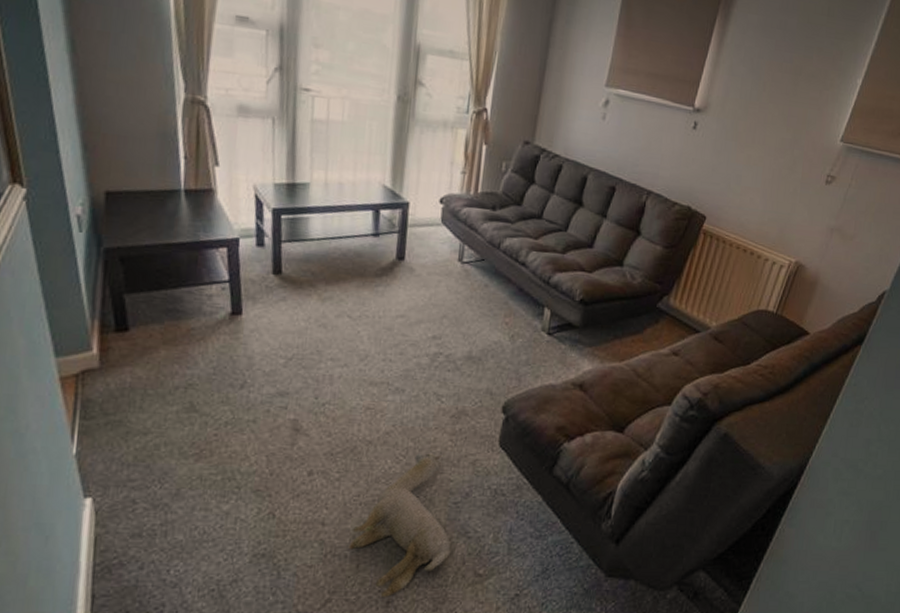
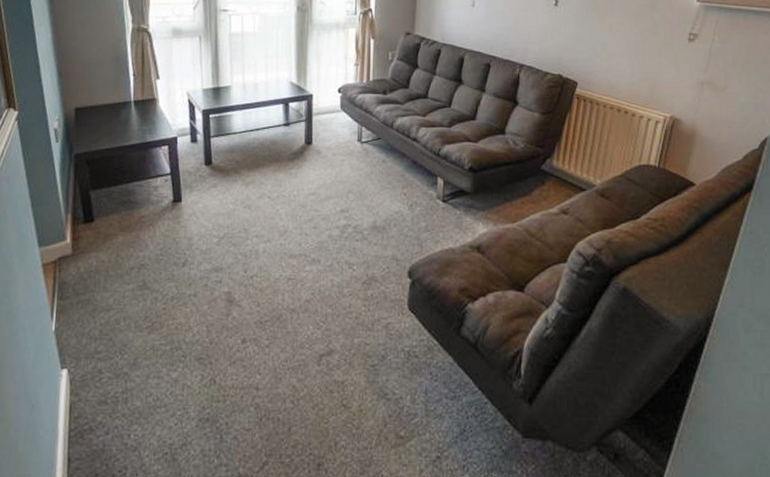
plush toy: present [348,453,451,597] -> none [280,318,373,460]

